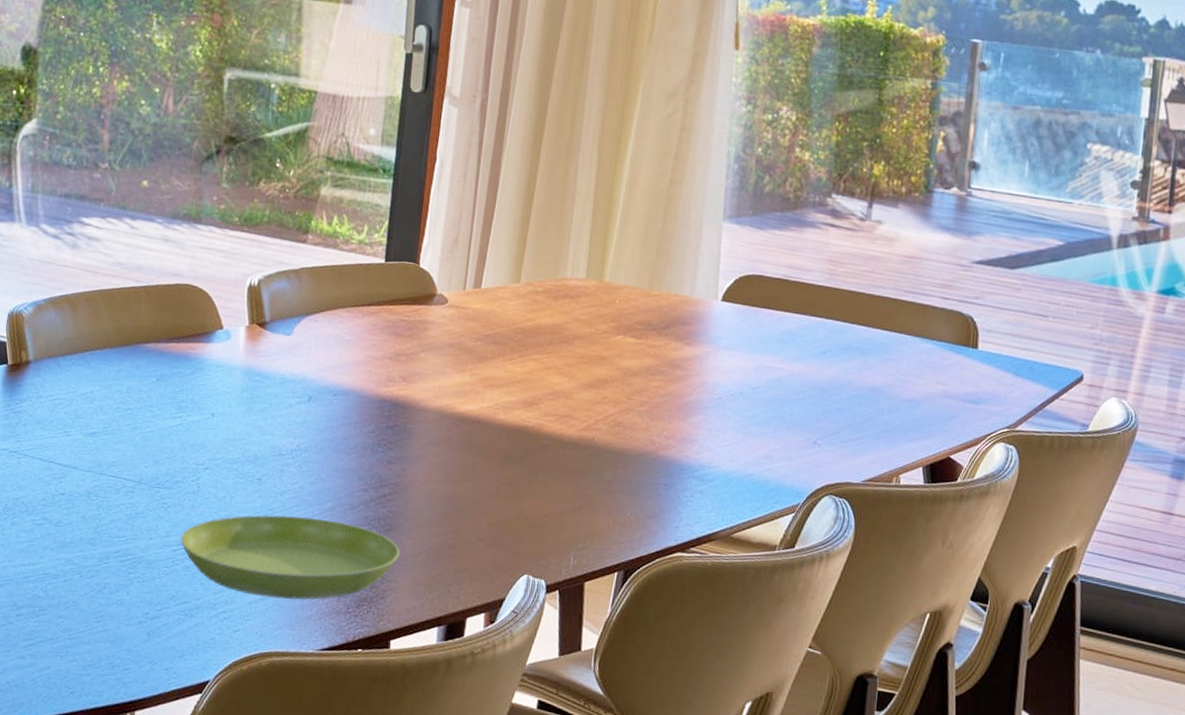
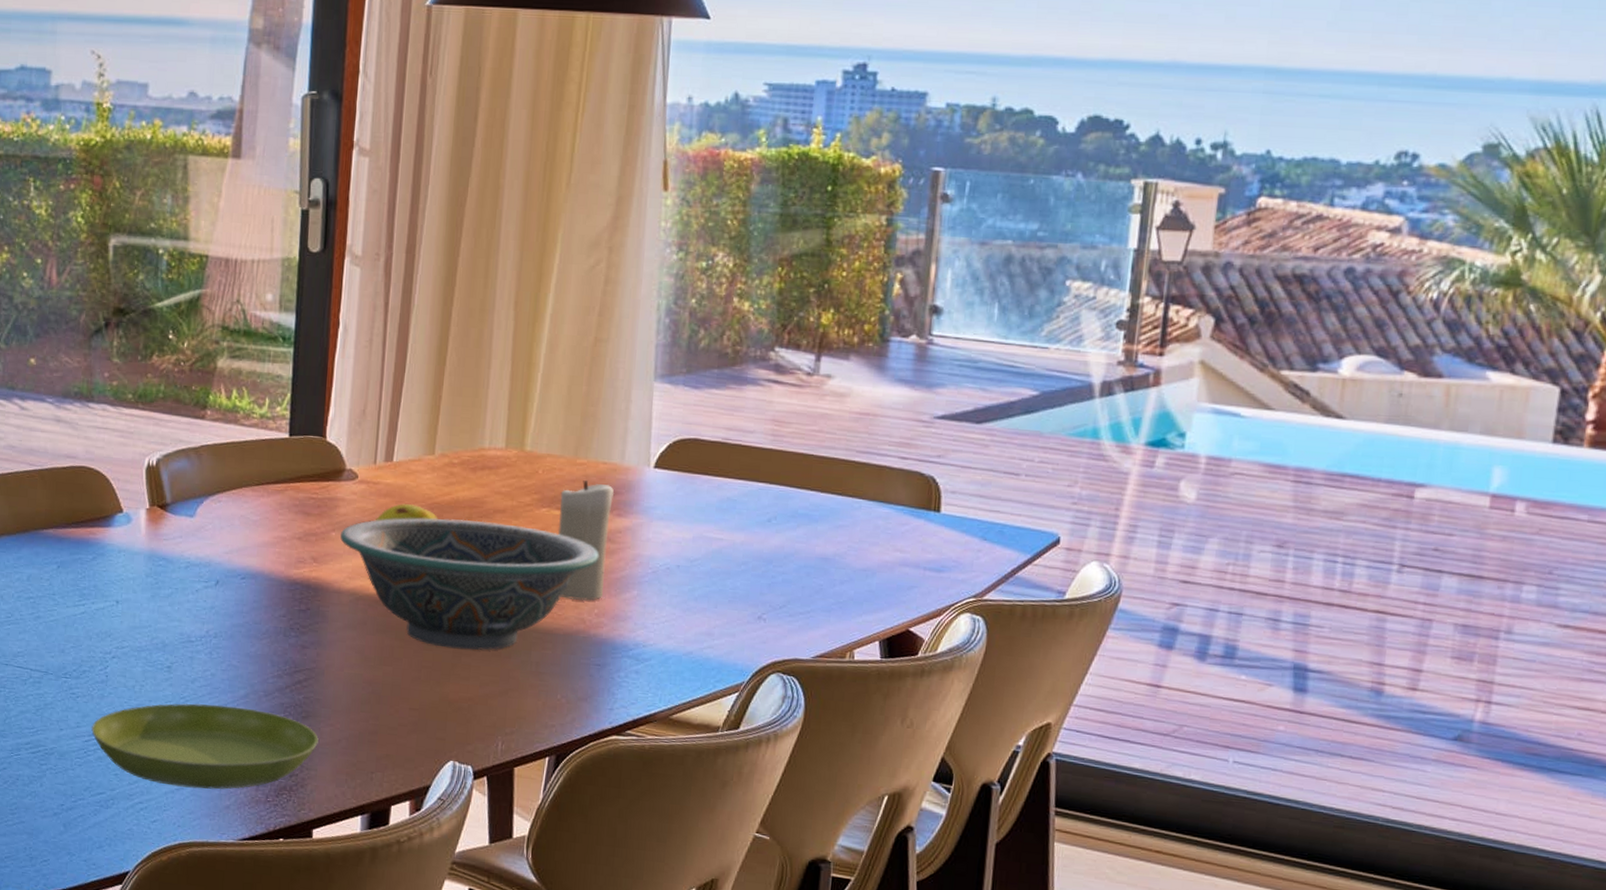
decorative bowl: none [429,341,669,469] -> present [340,518,598,651]
fruit: none [463,328,521,344] -> present [376,504,438,521]
candle: none [631,310,684,424] -> present [557,479,614,601]

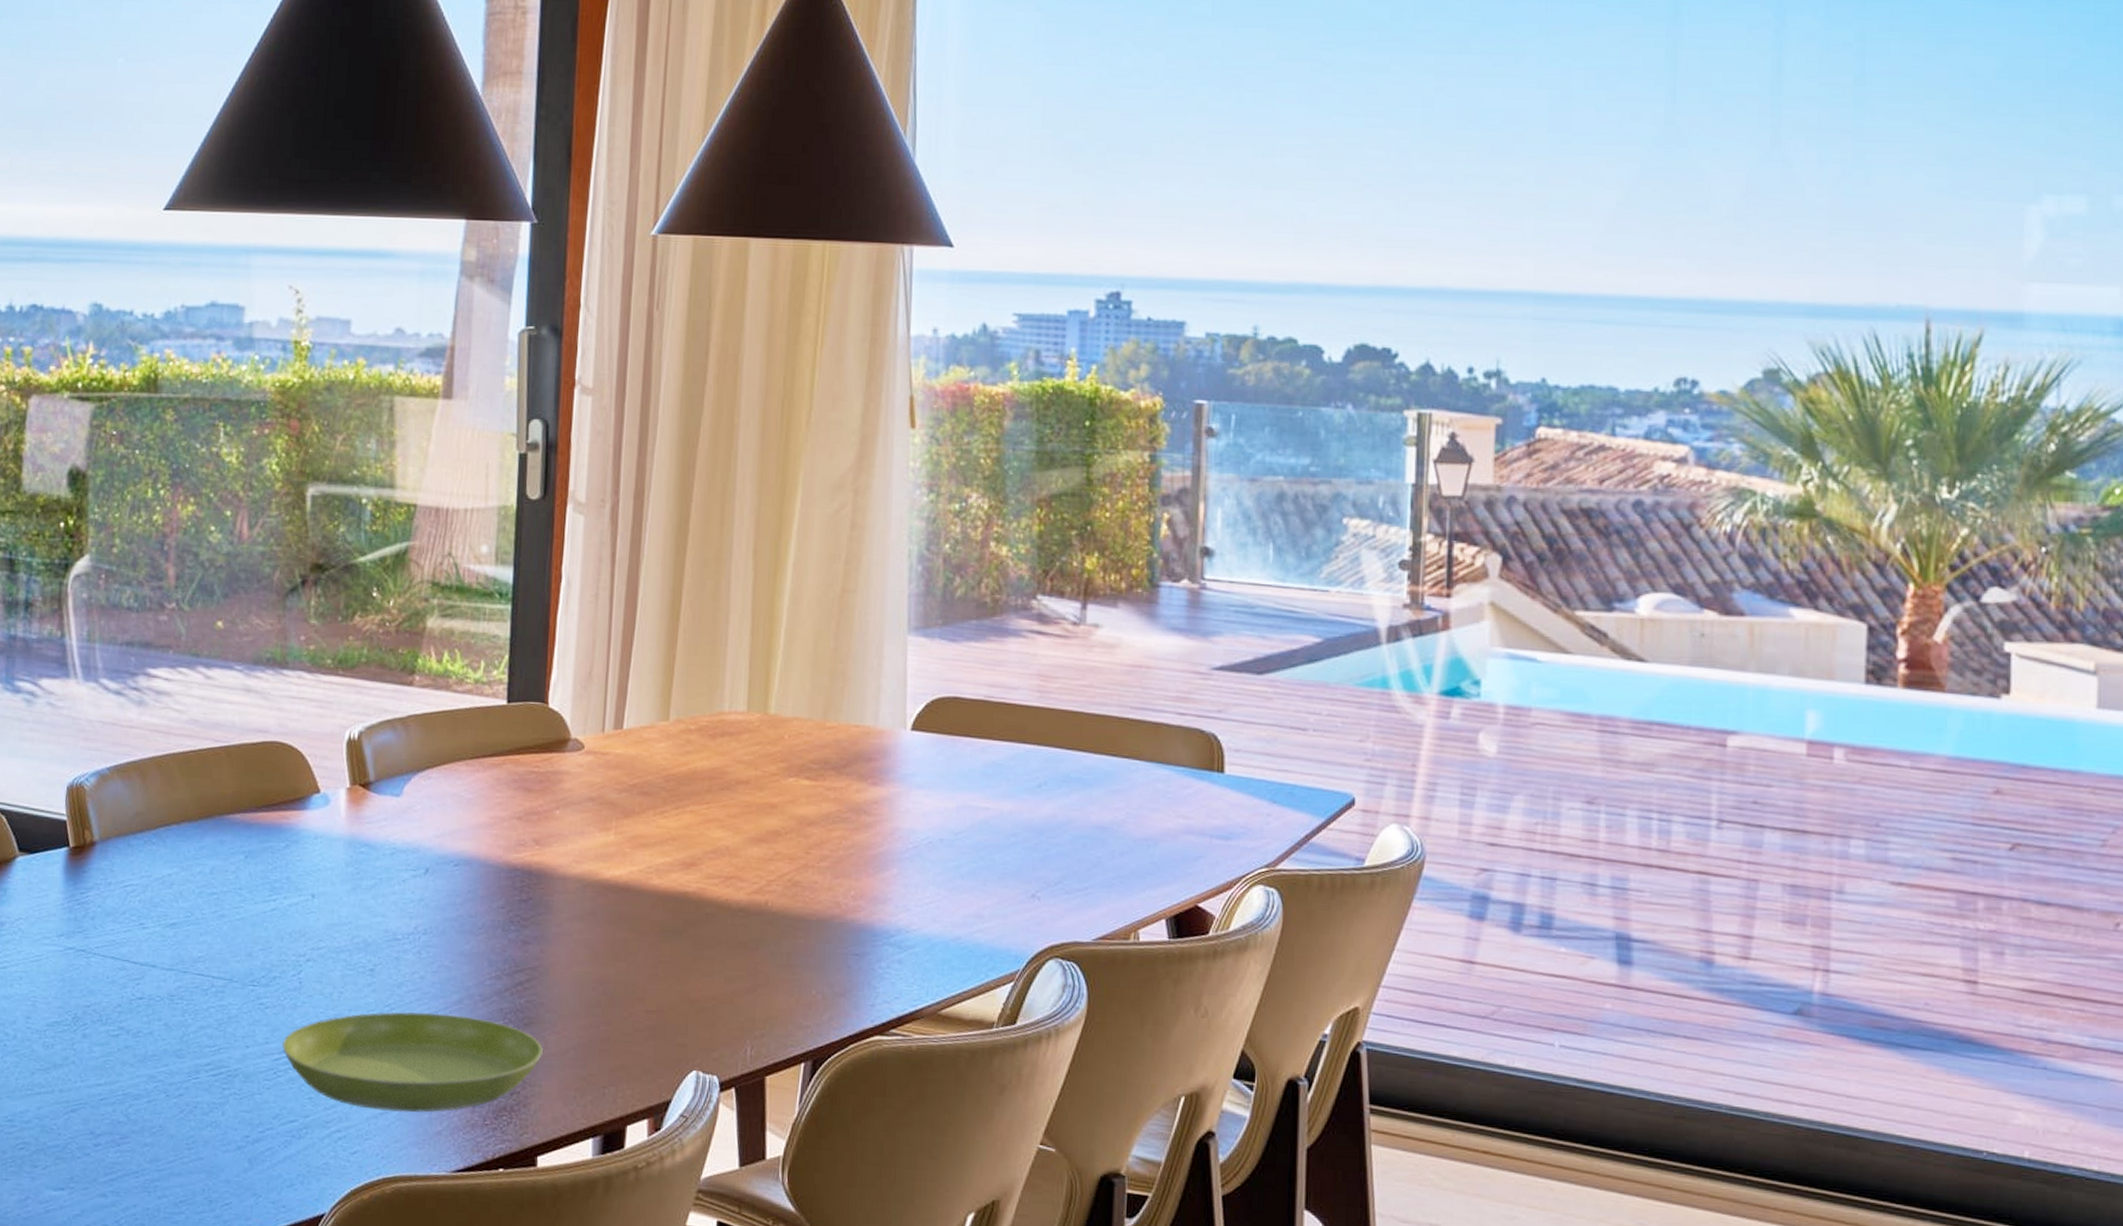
decorative bowl: present [340,518,598,651] -> none [565,792,853,942]
fruit: present [376,504,438,521] -> none [605,776,674,797]
candle: present [557,479,614,601] -> none [807,745,868,882]

